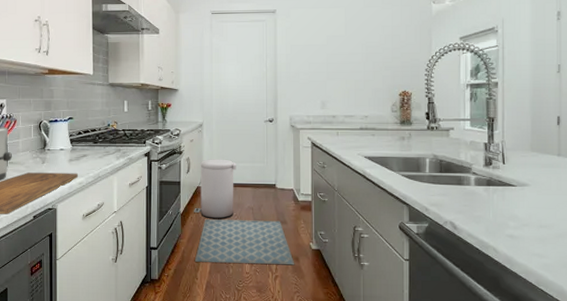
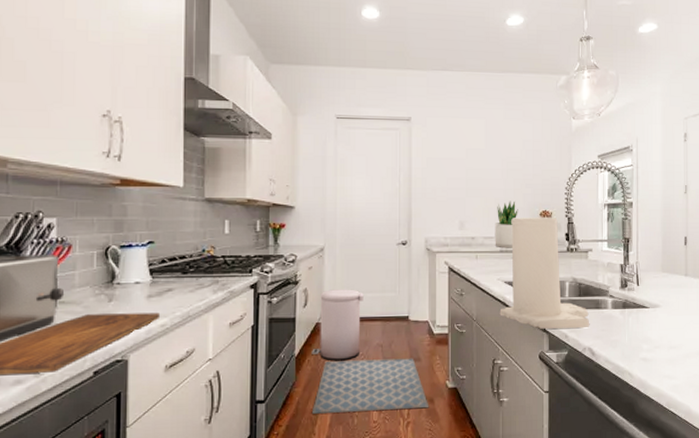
planter: none [355,82,378,126] -> present [495,200,518,248]
paper towel: none [360,98,452,203] -> present [499,218,590,330]

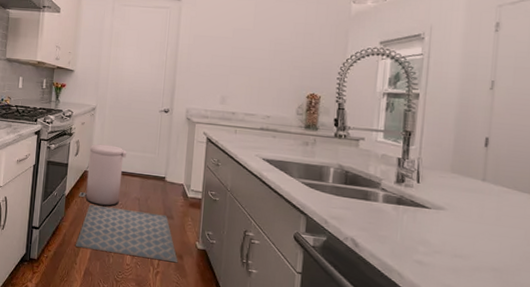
planter: present [495,200,518,248] -> none [255,81,283,127]
paper towel: present [499,218,590,330] -> none [255,98,355,218]

